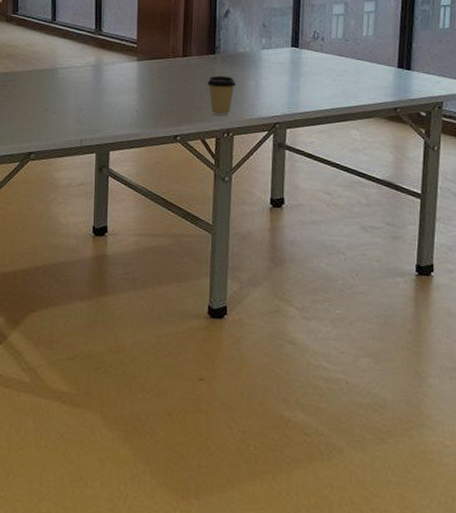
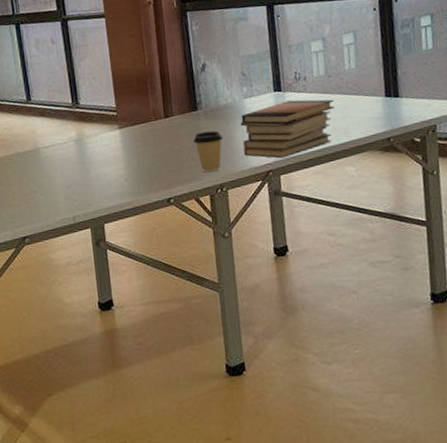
book stack: none [255,58,348,112] -> present [240,99,335,158]

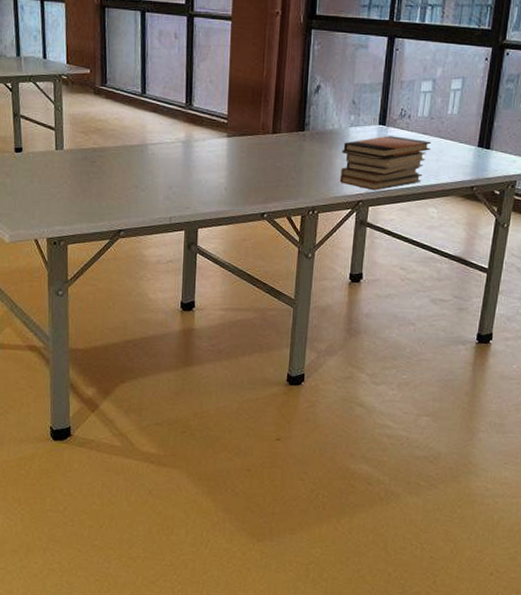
coffee cup: present [193,130,224,173] -> none [295,153,324,194]

